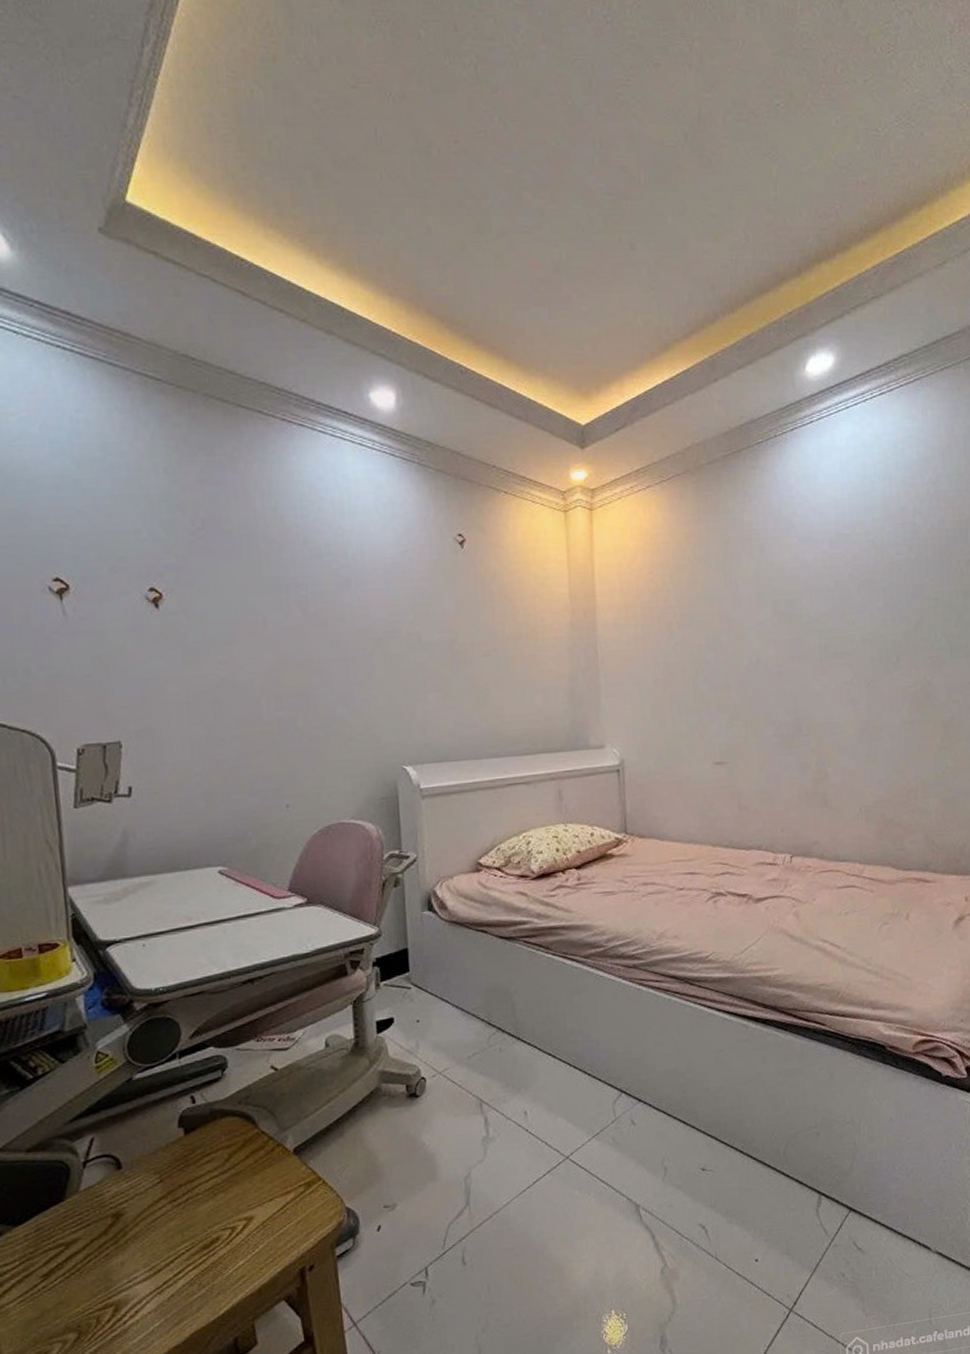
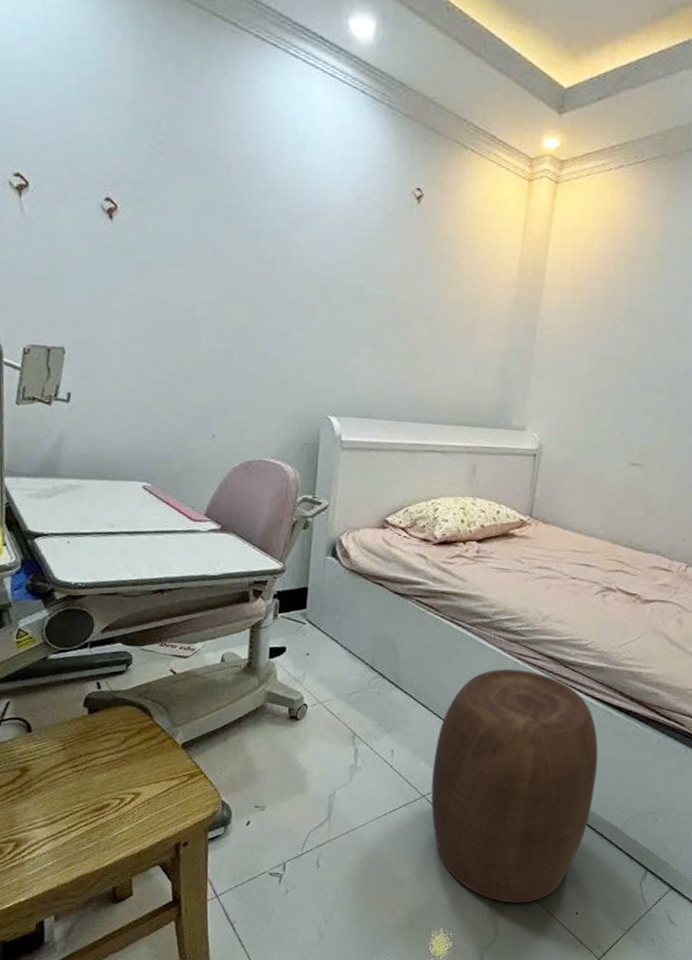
stool: none [571,996,748,1264] -> present [431,668,599,903]

